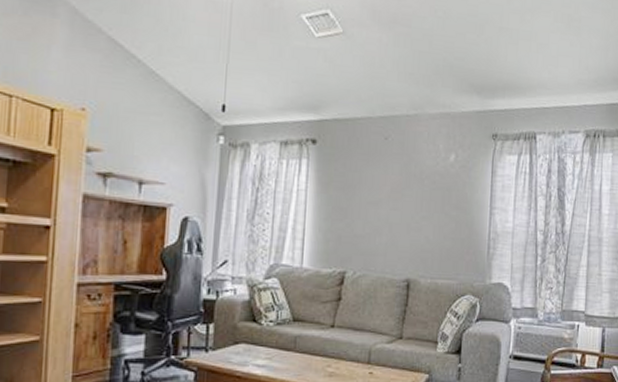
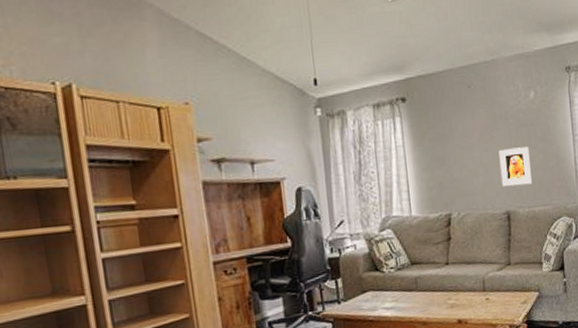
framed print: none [405,210,441,254] -> present [498,147,532,186]

